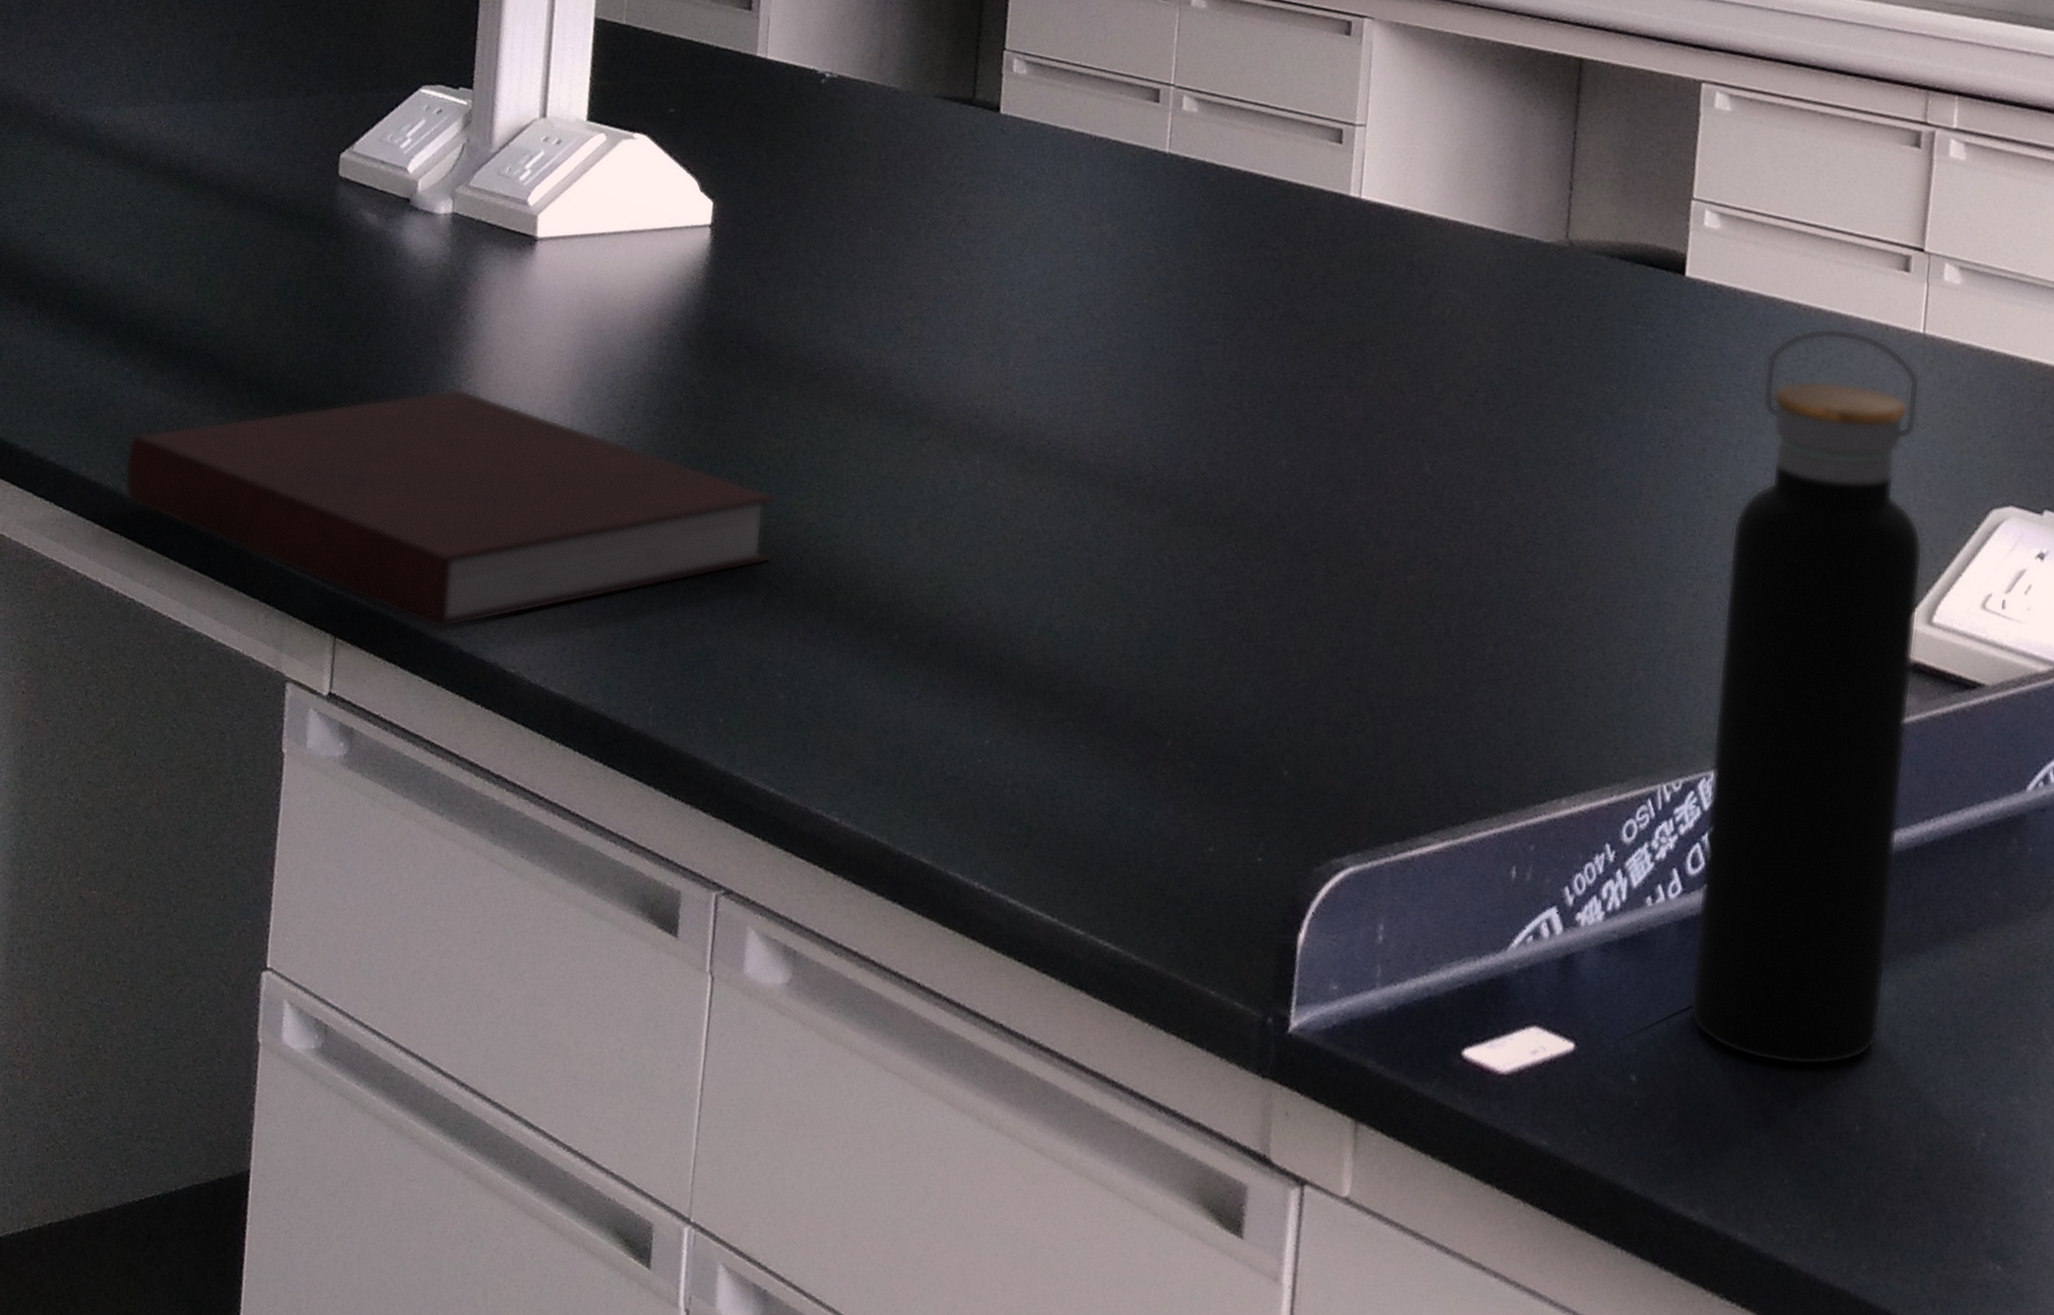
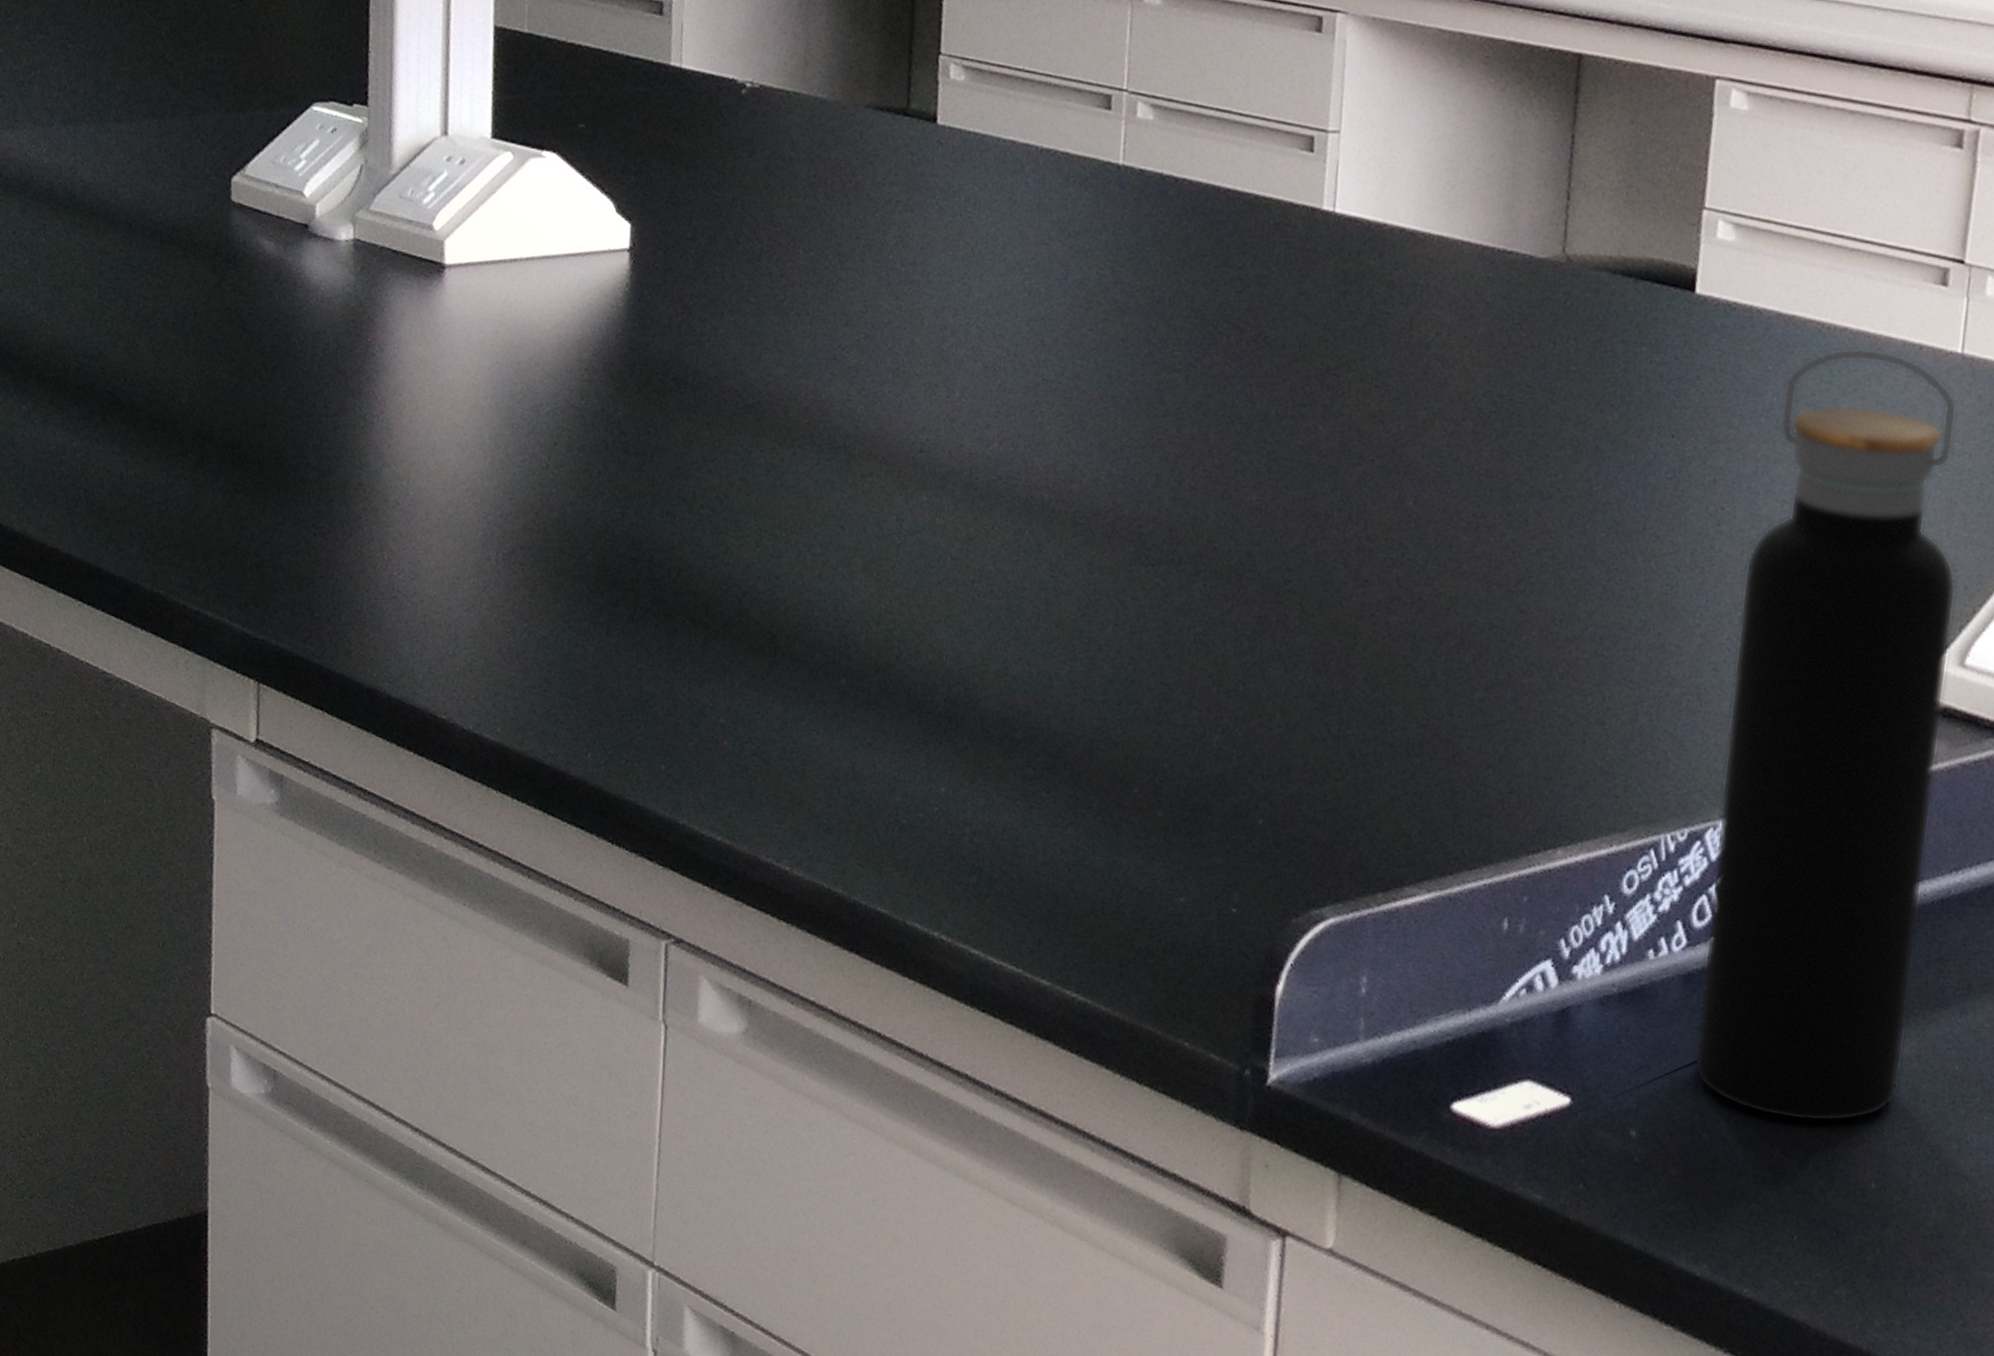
notebook: present [124,388,777,630] -> none [30,425,712,675]

